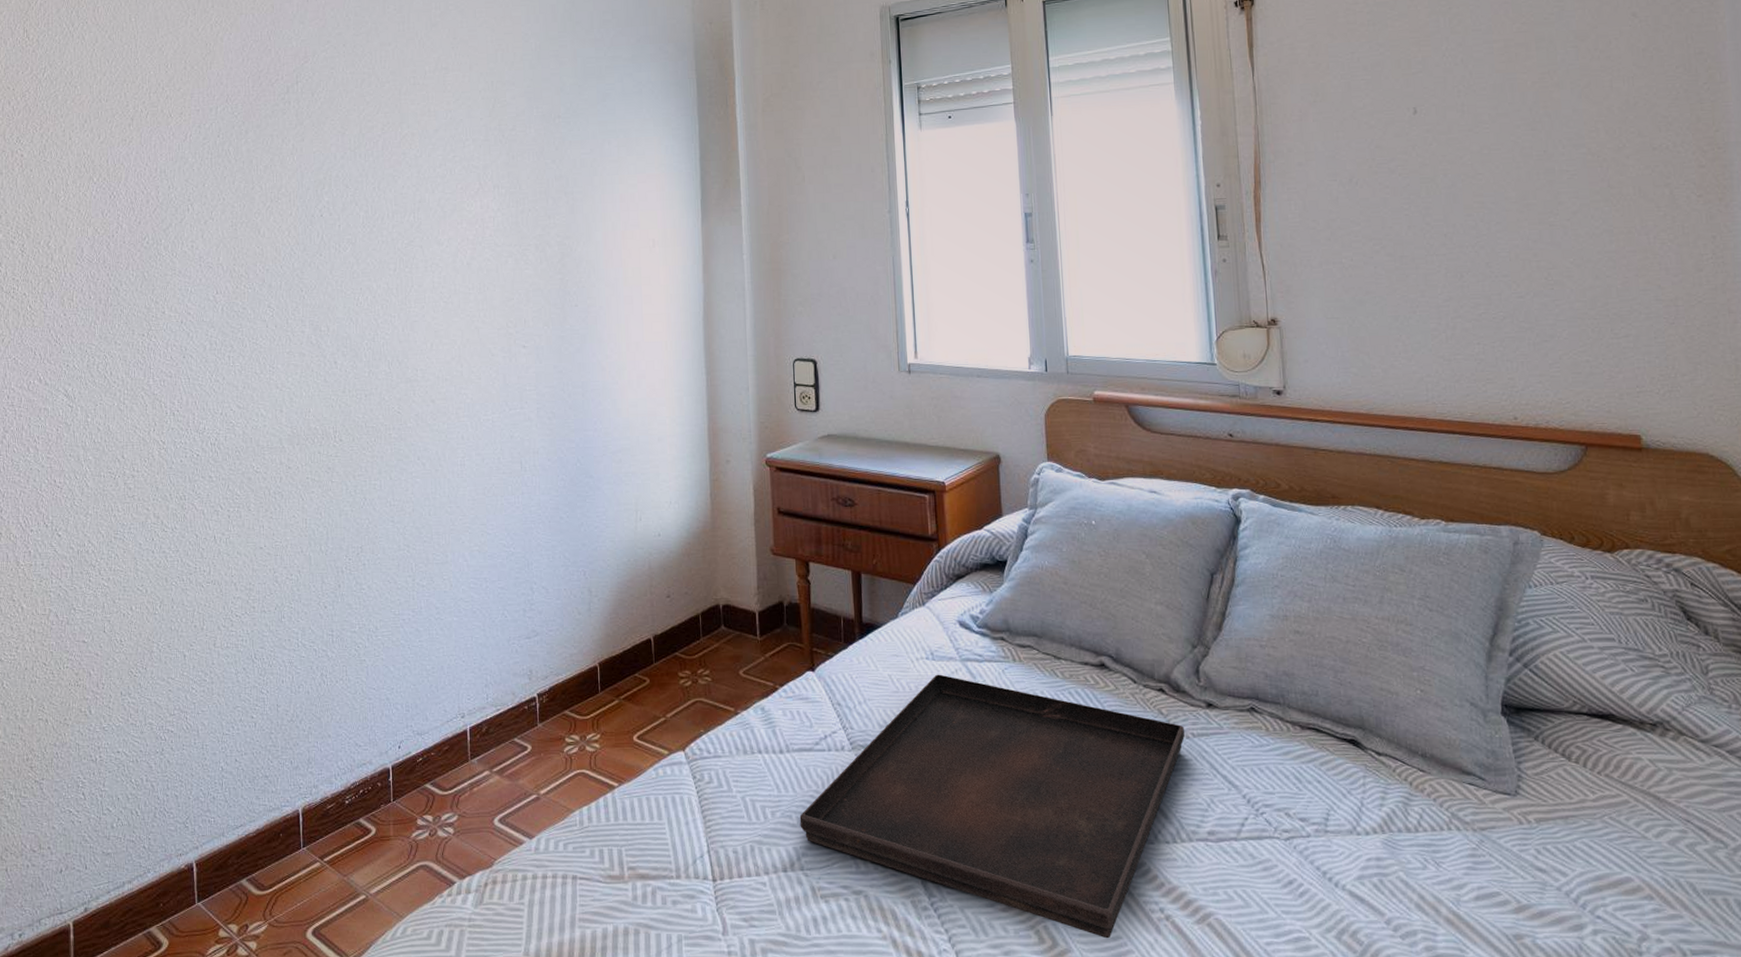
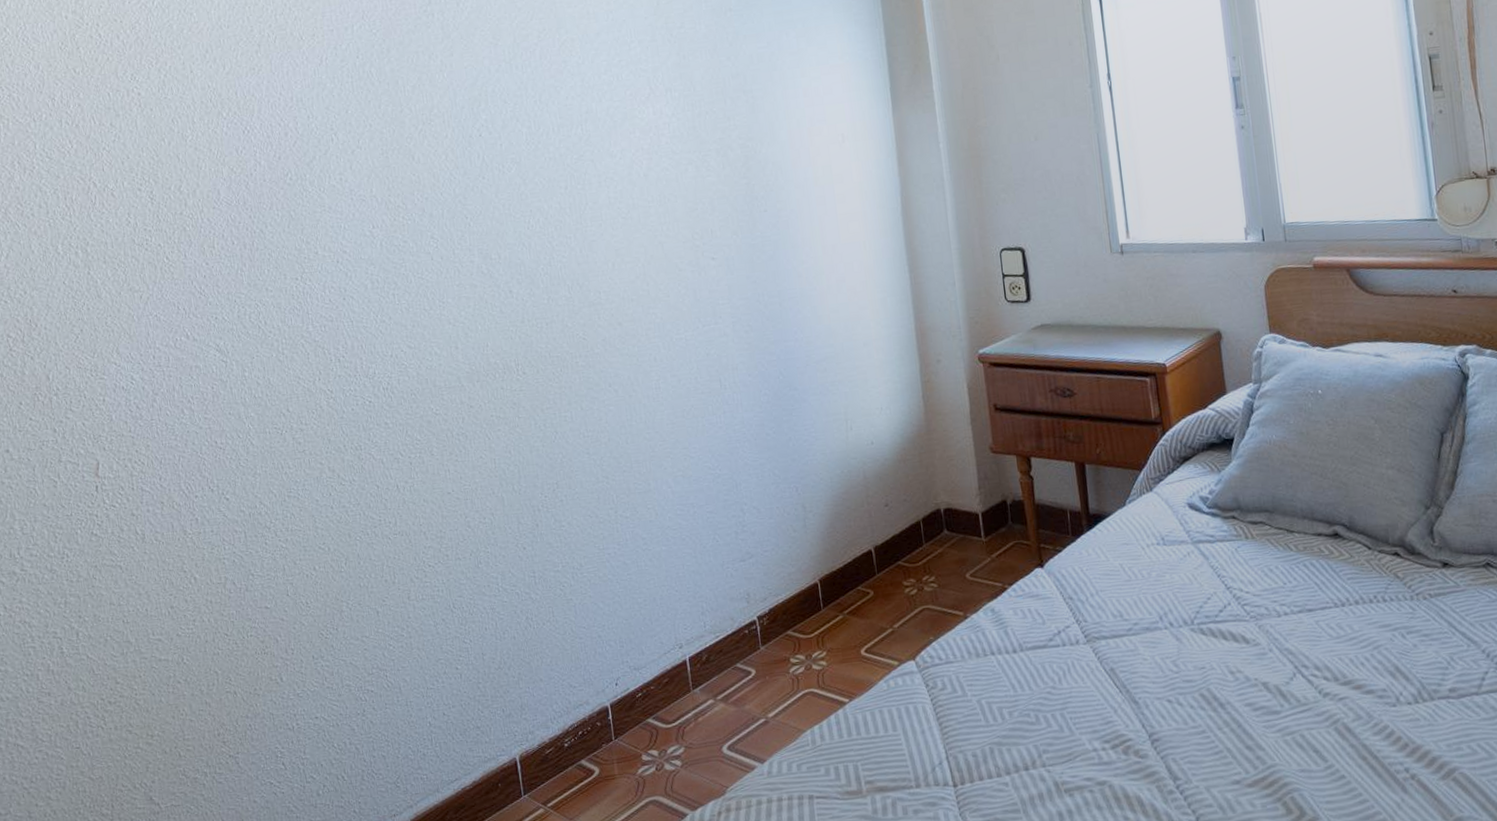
serving tray: present [799,674,1185,939] -> none [1038,558,1422,803]

